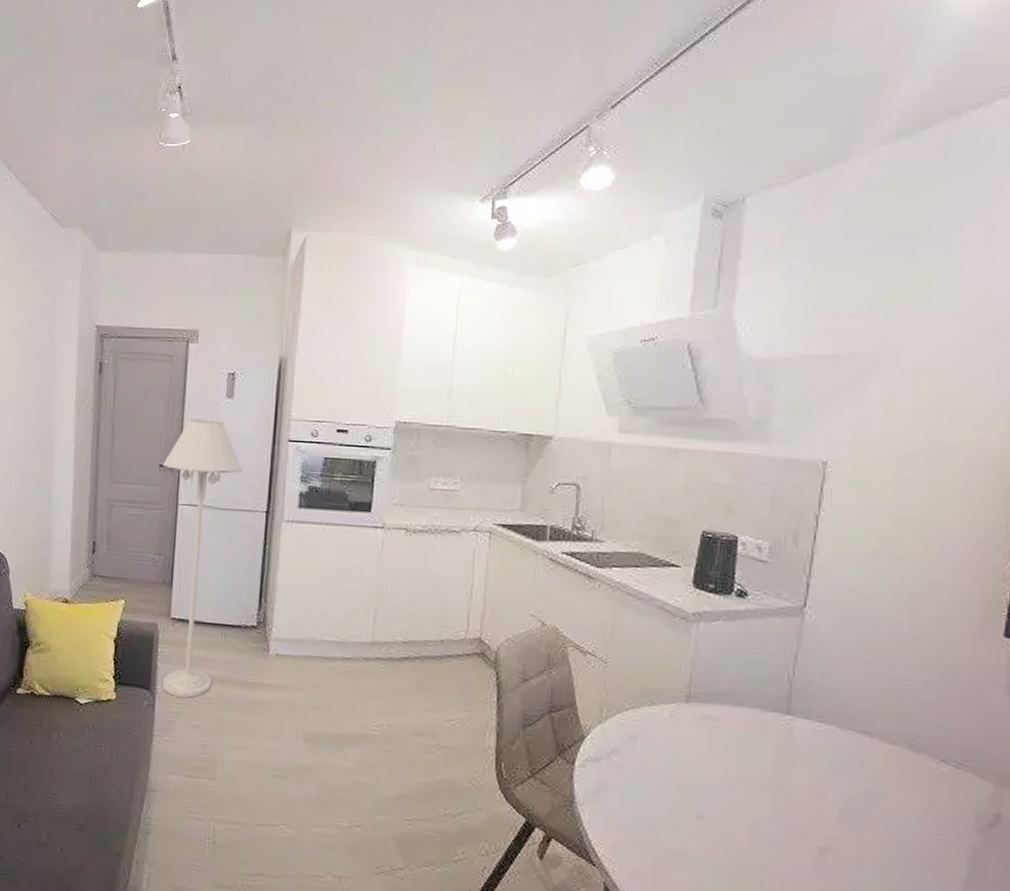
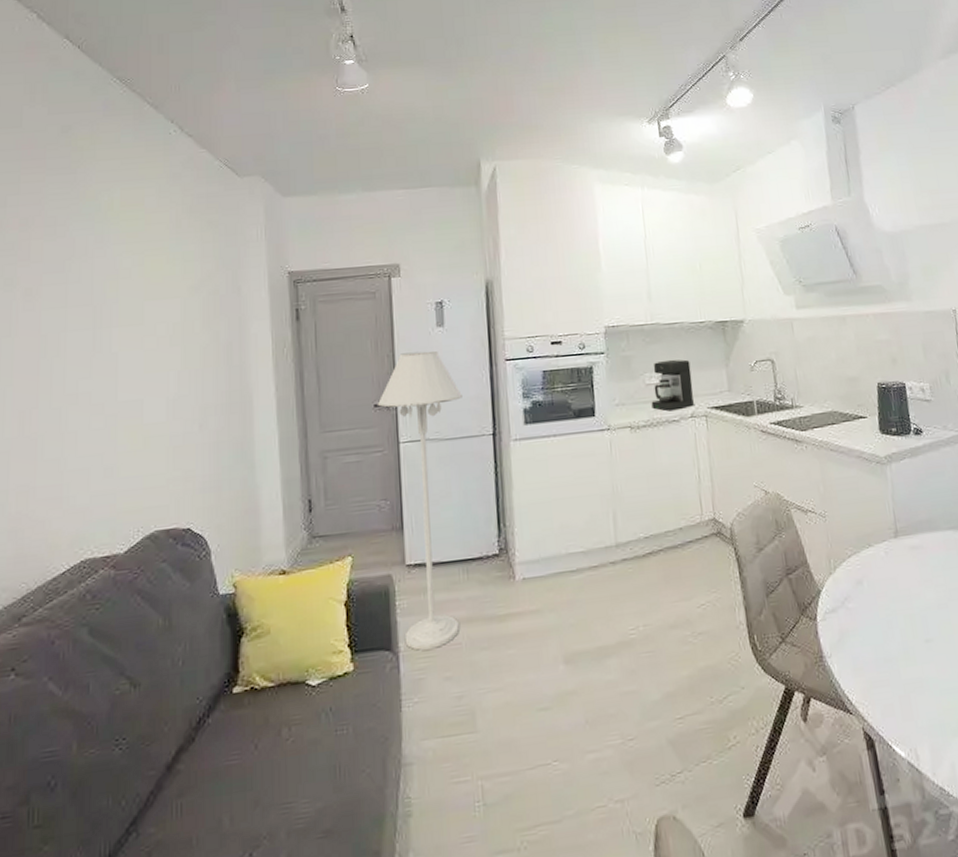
coffee maker: none [432,466,483,521] -> present [651,359,694,411]

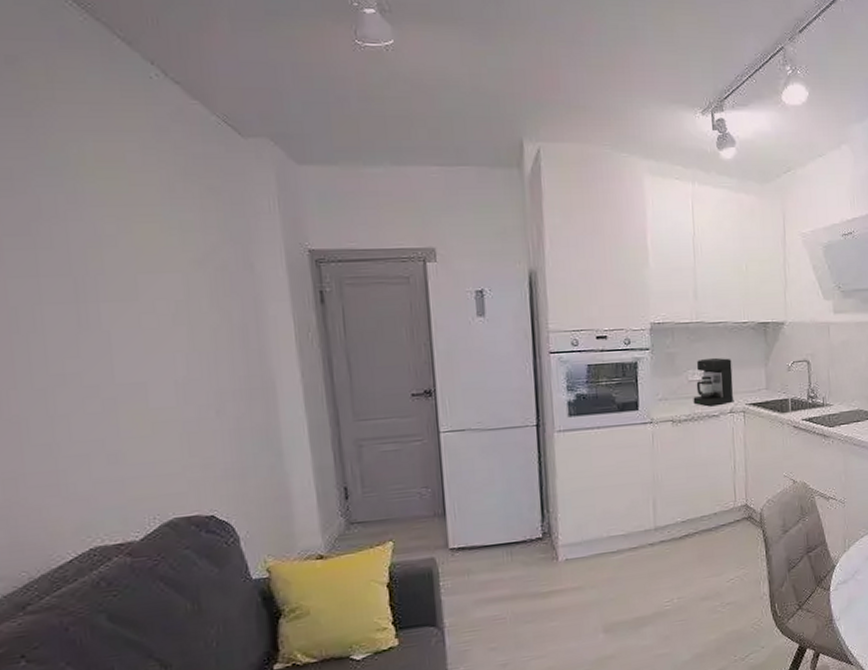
floor lamp: present [378,351,462,651] -> none [416,341,505,626]

